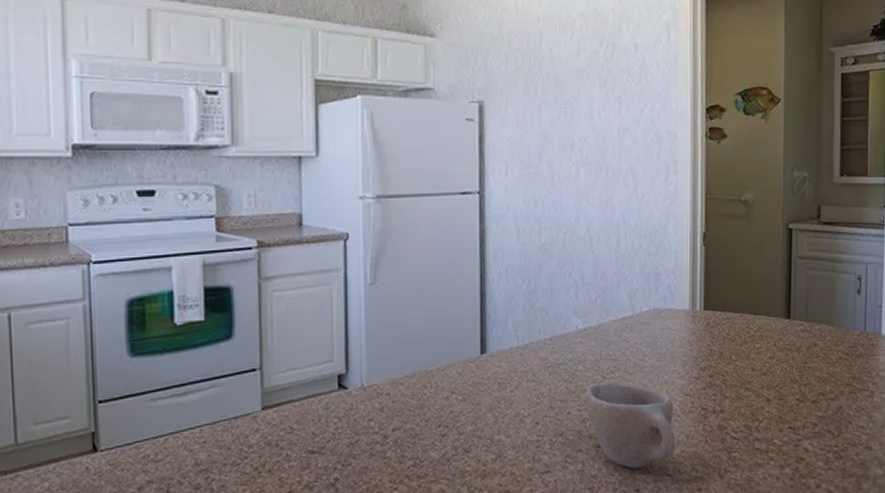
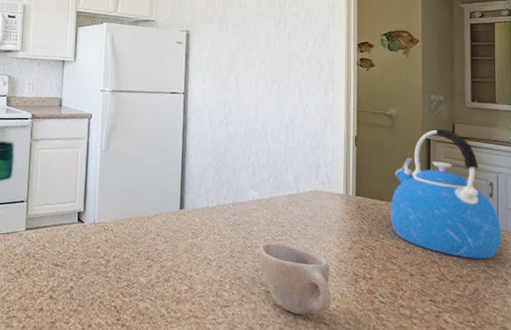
kettle: none [744,213,869,372] -> present [390,128,501,259]

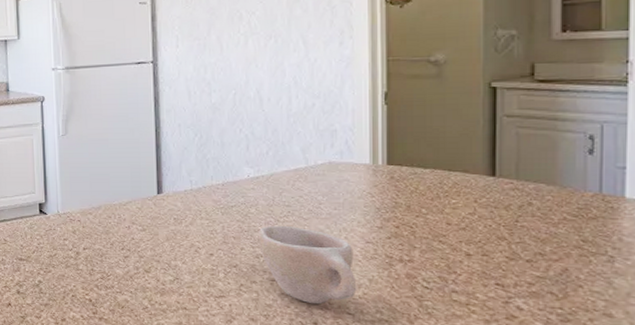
kettle: present [390,128,501,259] -> none [436,71,606,232]

